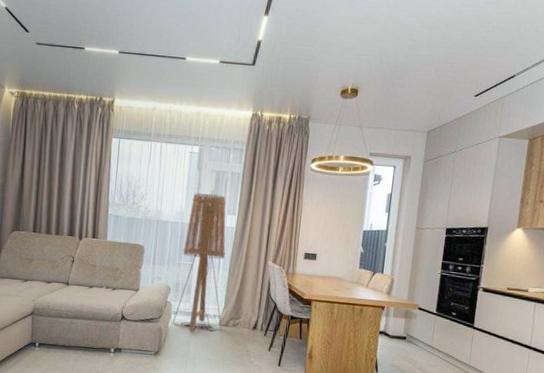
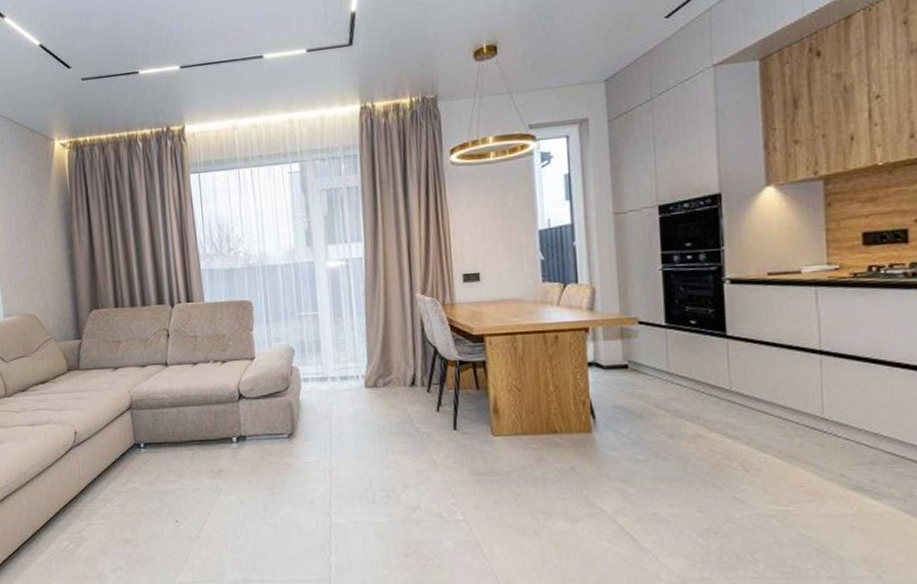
floor lamp: present [172,193,227,333] -> none [301,219,369,402]

